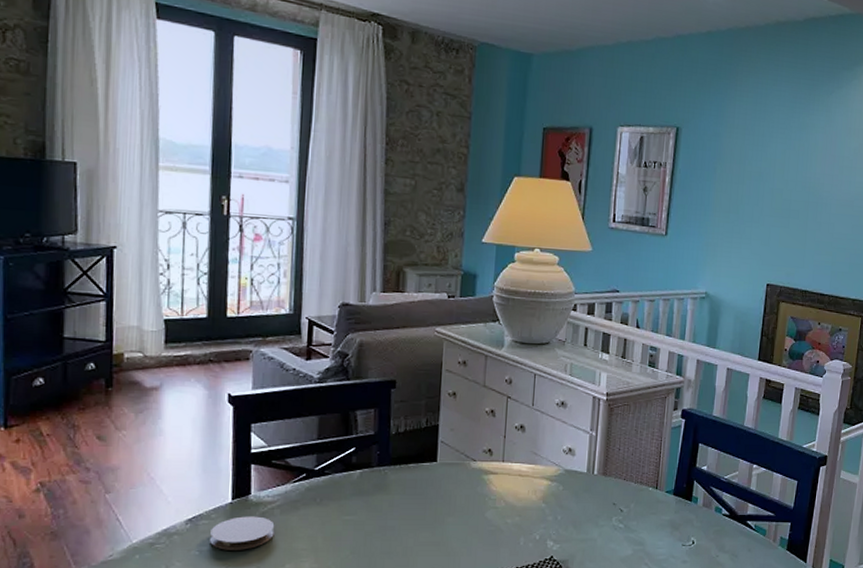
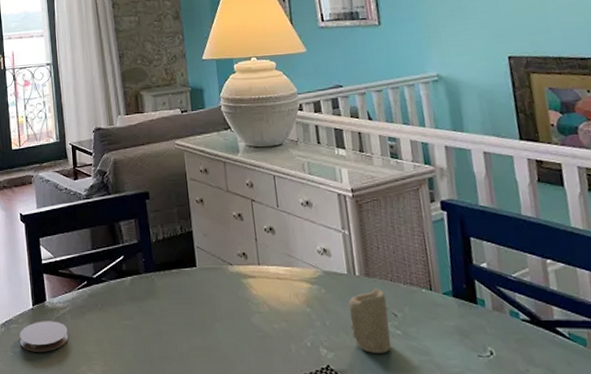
candle: none [579,486,617,544] -> present [348,288,392,353]

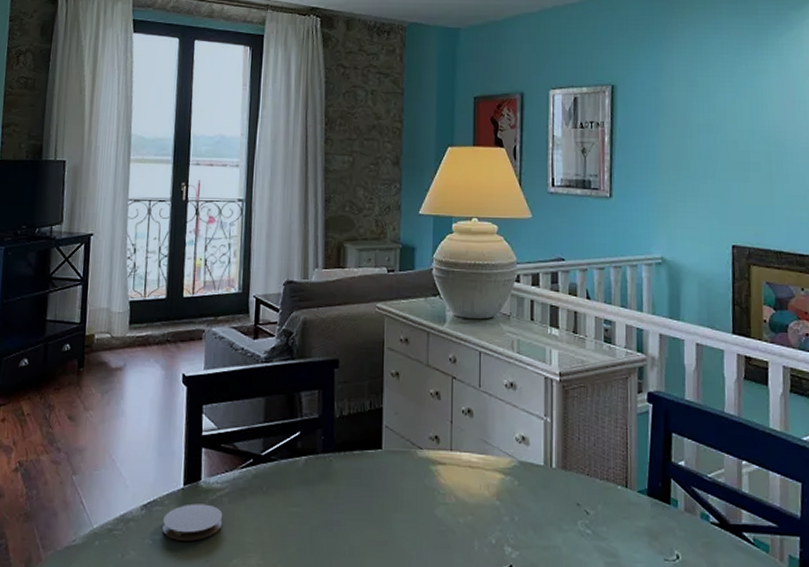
candle: present [348,288,392,353] -> none [539,482,580,554]

